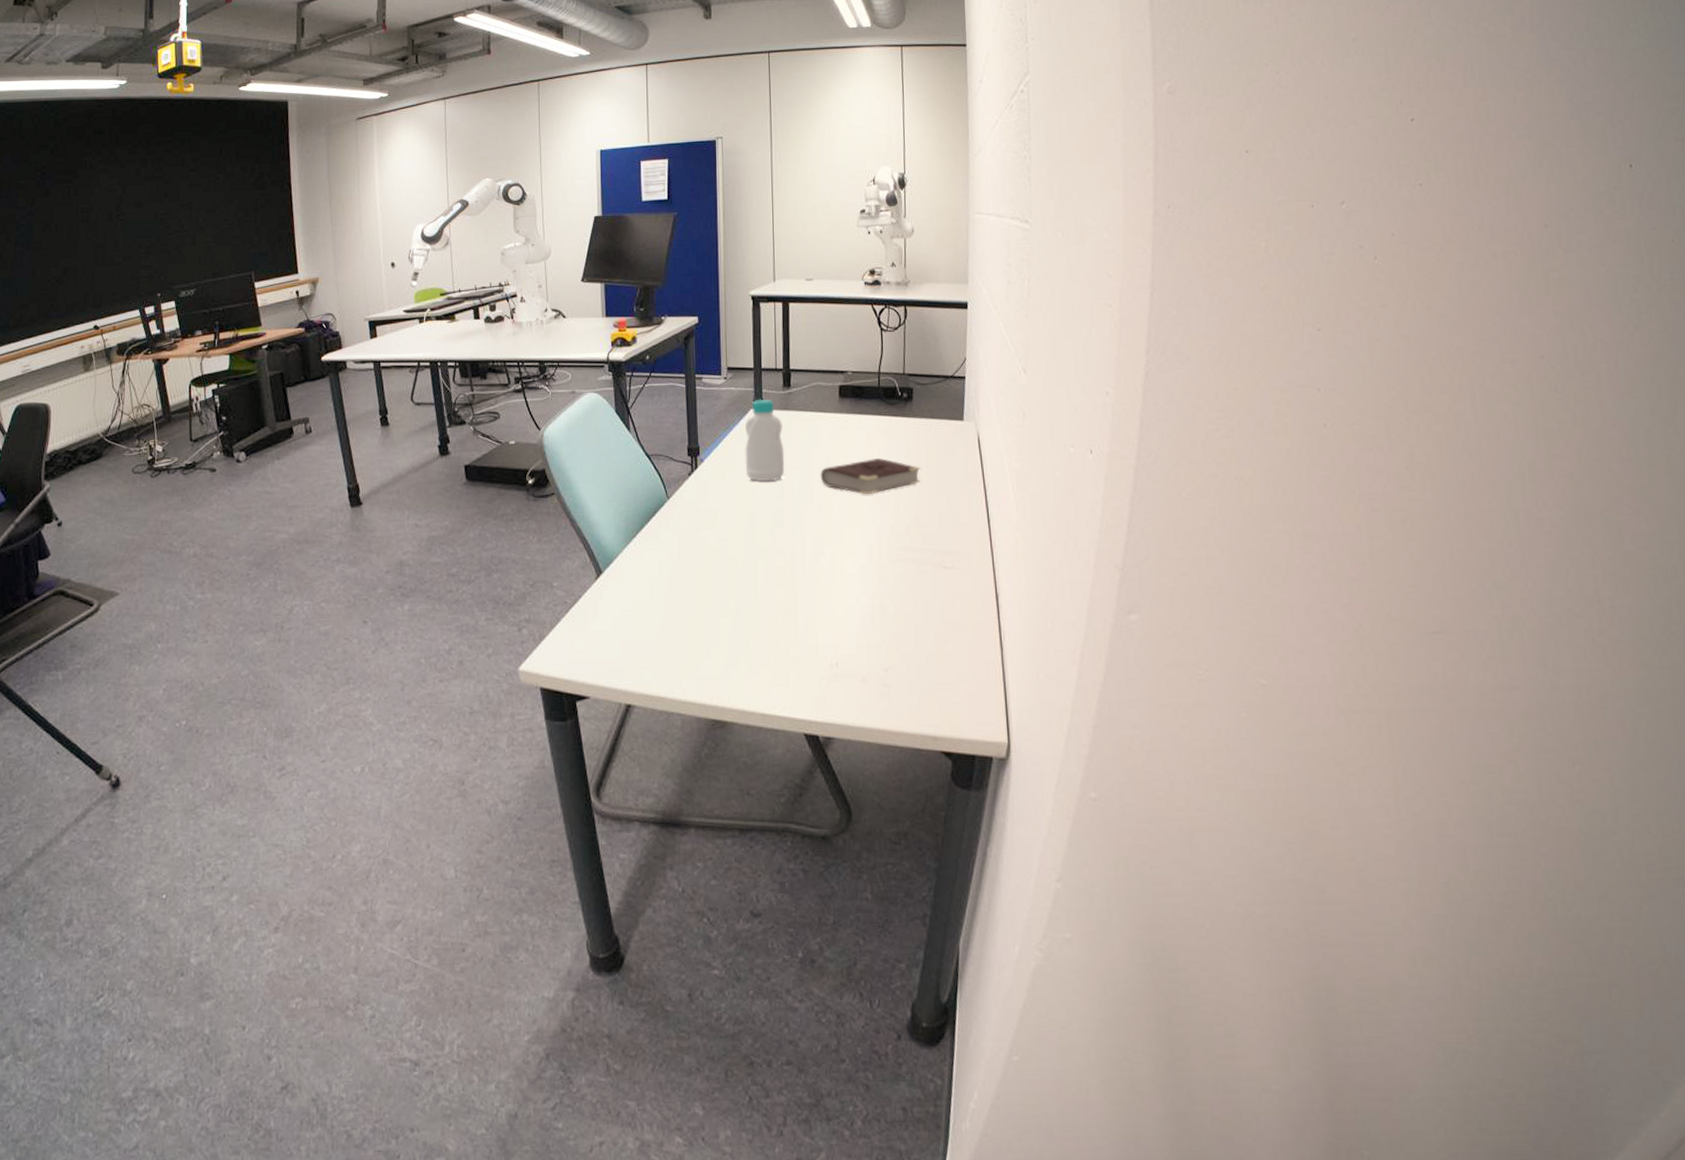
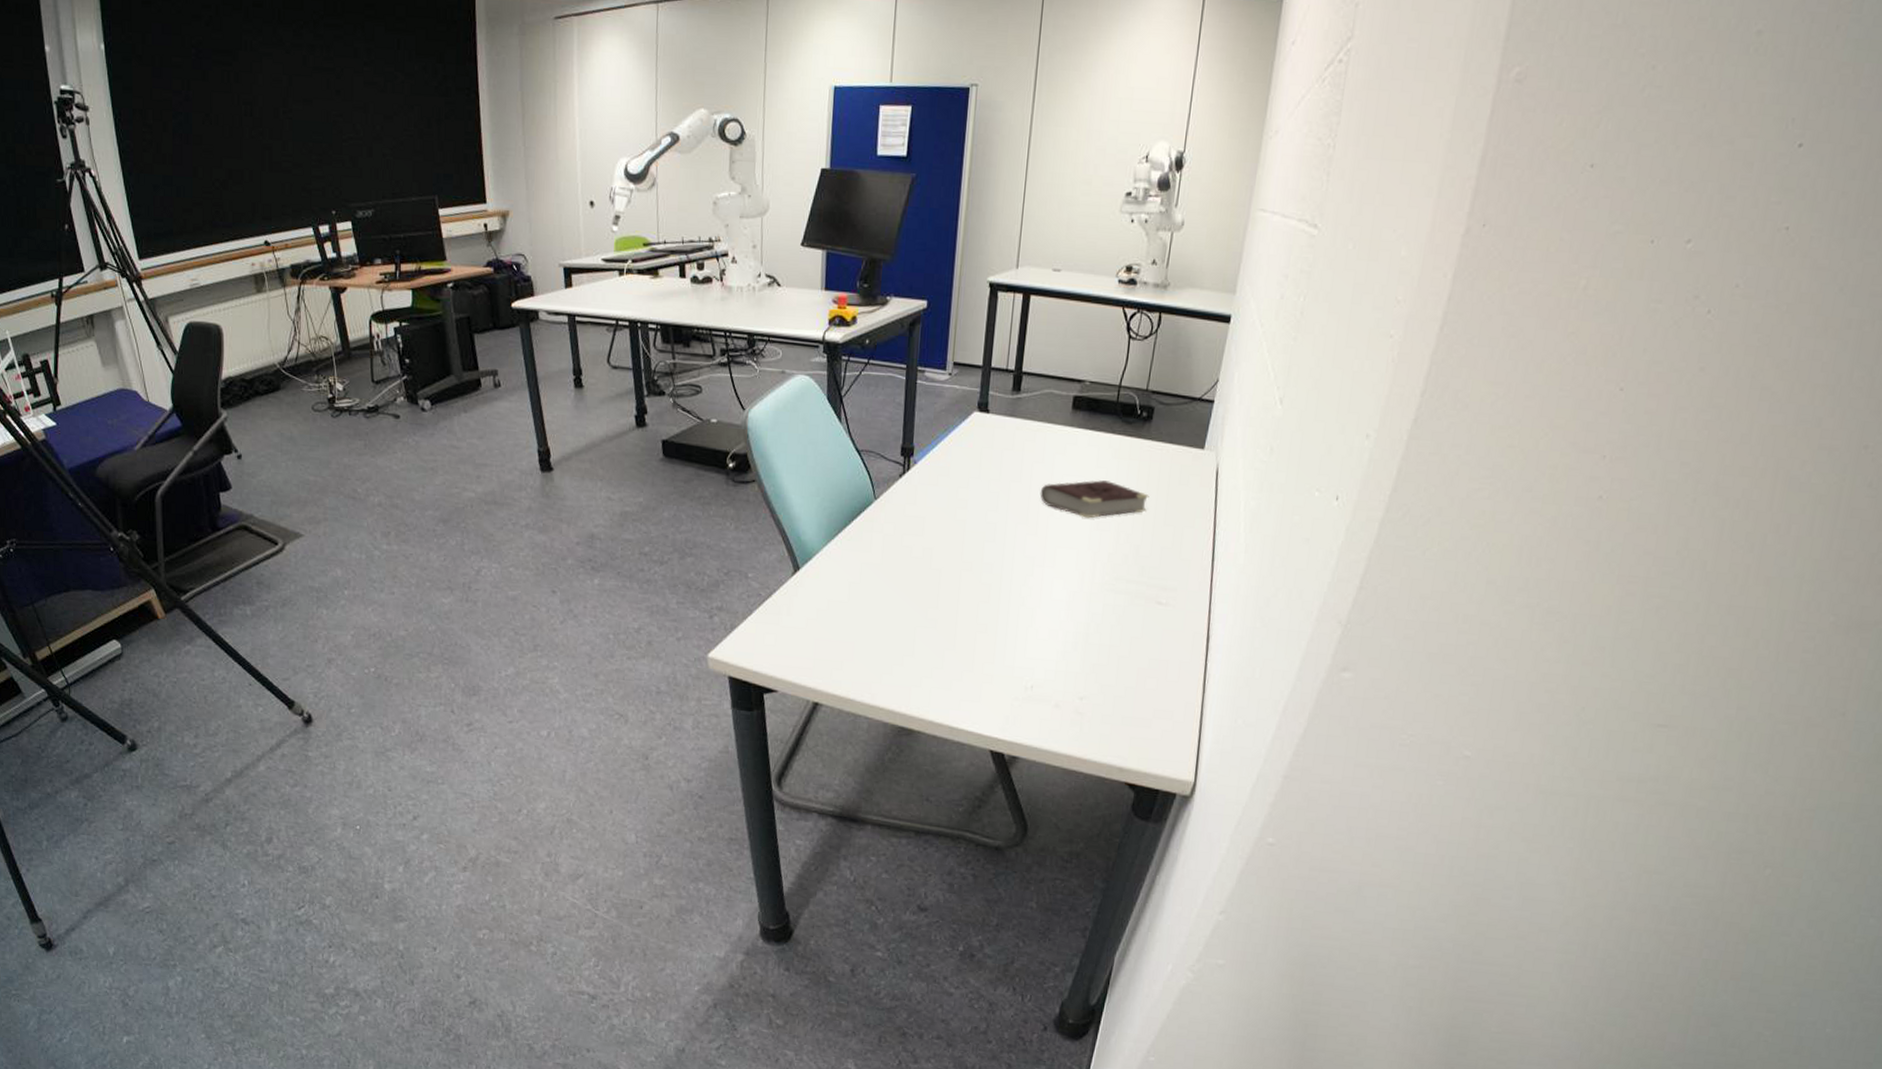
bottle: present [745,399,785,481] -> none [961,401,1007,492]

